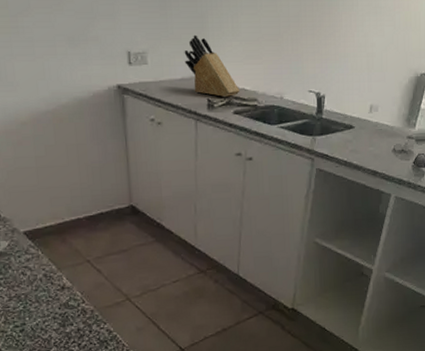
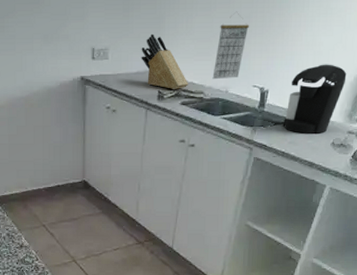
calendar: none [265,10,300,85] -> present [212,11,250,80]
coffee maker: none [342,66,401,141] -> present [282,64,347,134]

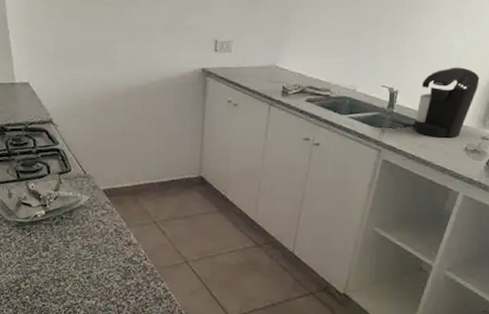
knife block: present [141,33,188,90] -> none [265,28,314,87]
calendar: present [212,11,250,80] -> none [339,10,379,78]

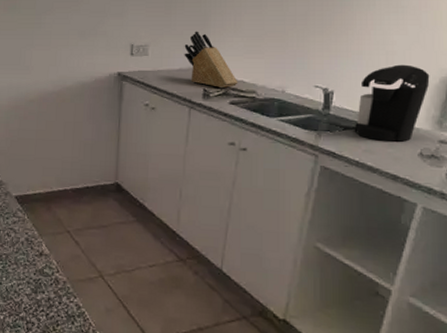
knife block: none [265,28,314,87] -> present [184,31,238,89]

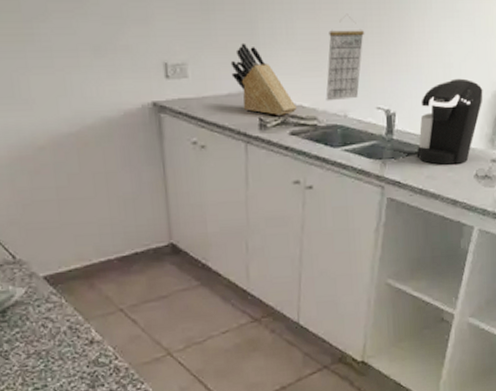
calendar: none [266,9,307,79] -> present [326,13,365,101]

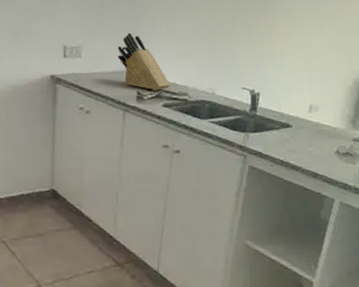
calendar: present [326,13,365,101] -> none [197,12,235,81]
coffee maker: present [416,78,483,165] -> none [278,67,345,141]

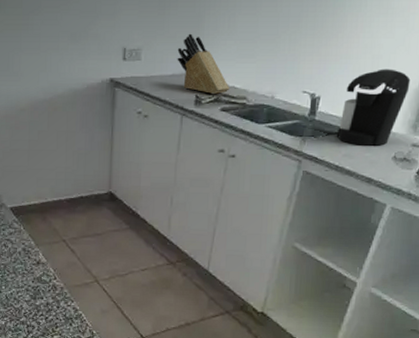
coffee maker: none [278,67,345,141] -> present [336,69,411,146]

